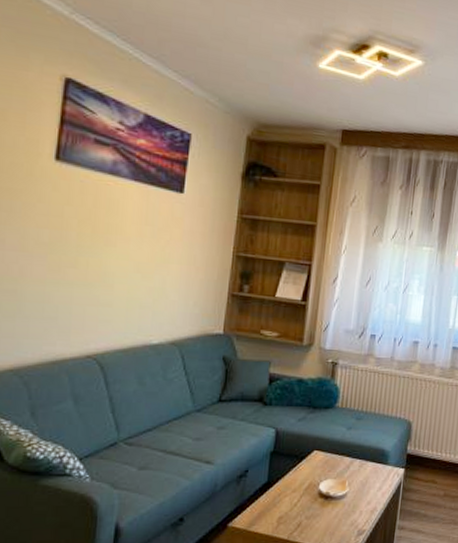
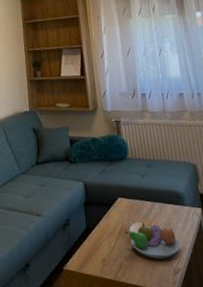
fruit bowl: none [312,479,373,520] -> present [124,222,181,259]

